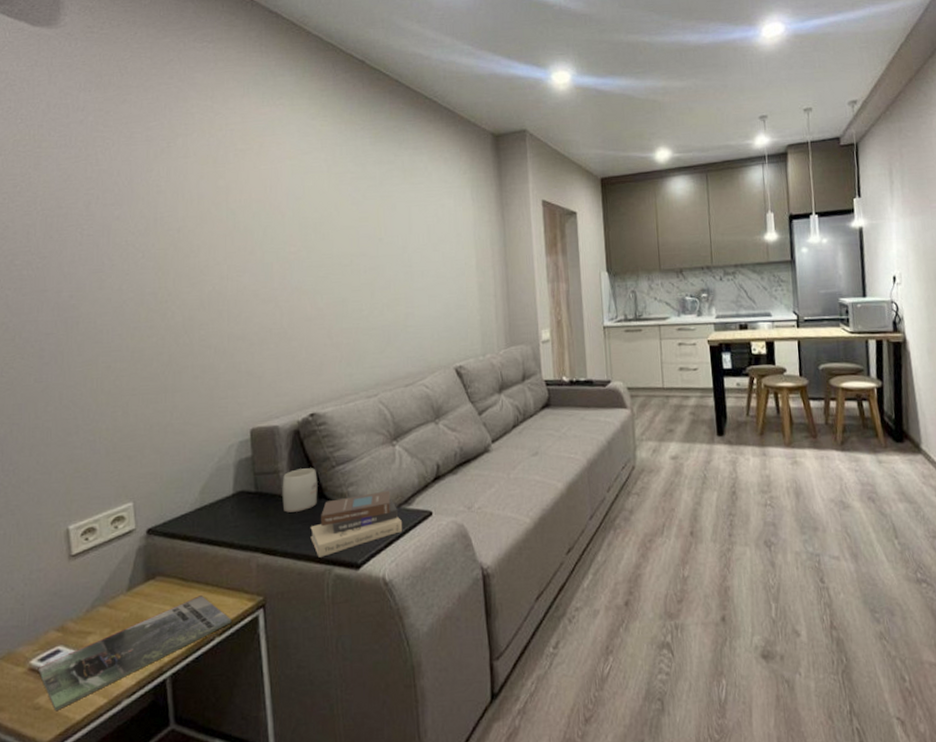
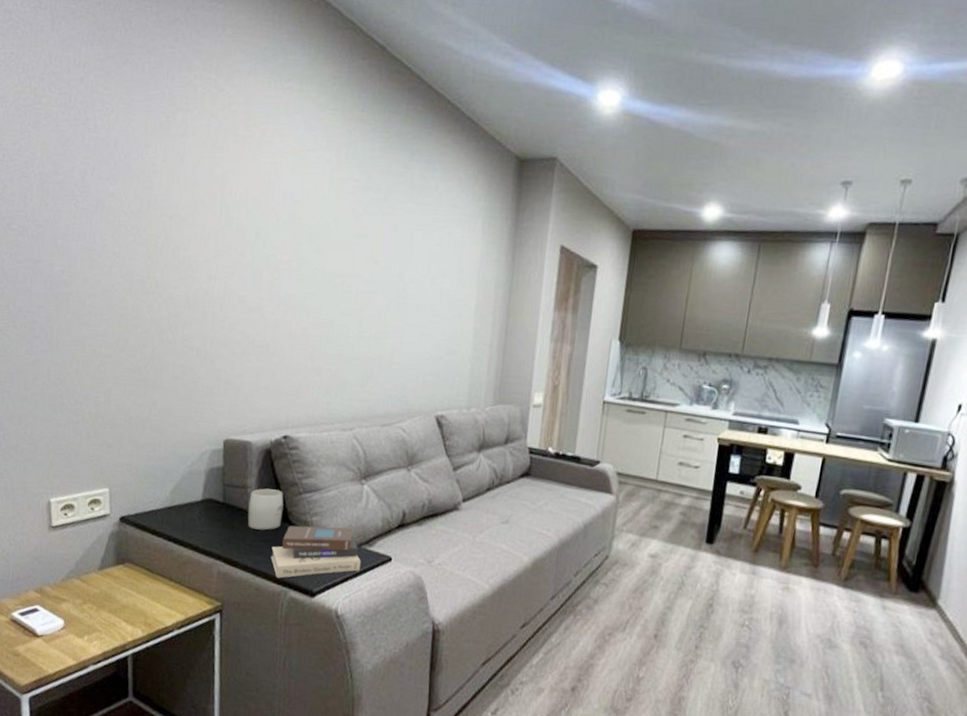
magazine: present [38,595,232,710] -> none [18,588,190,661]

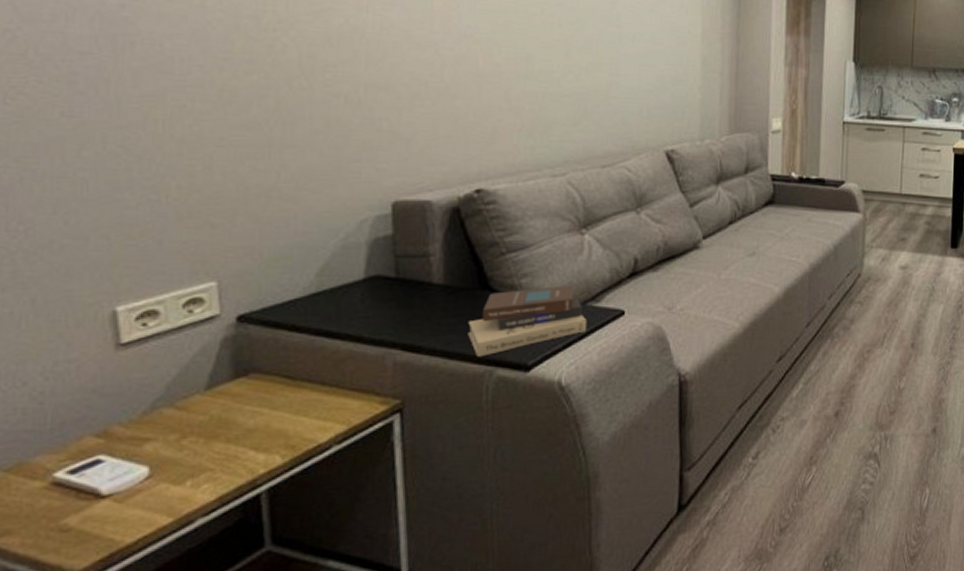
mug: present [247,488,284,531] -> none [432,254,481,304]

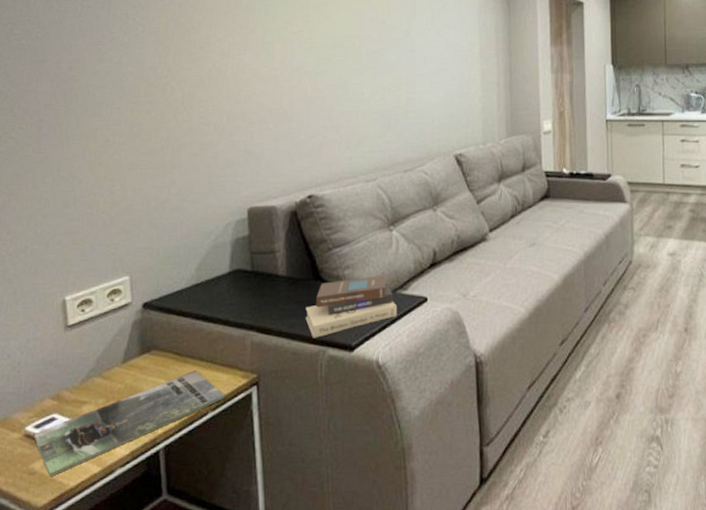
magazine: none [66,397,356,533] -> present [33,371,225,476]

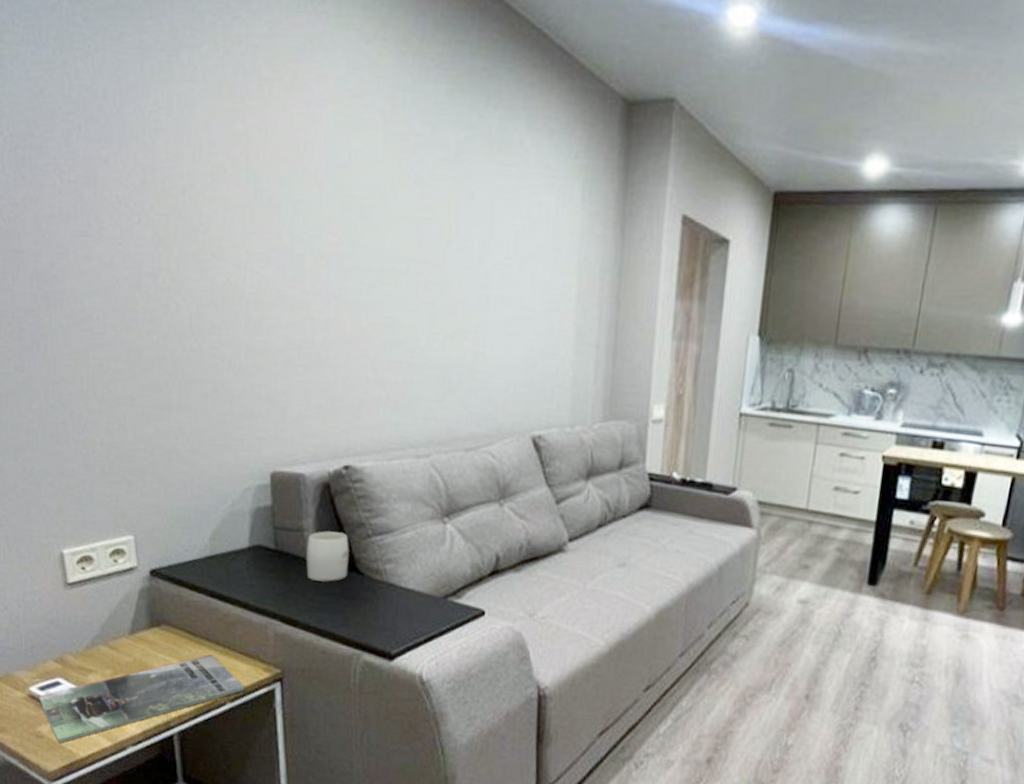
mug: none [278,249,314,293] -> present [306,531,349,582]
books: present [305,275,398,338] -> none [337,575,448,639]

